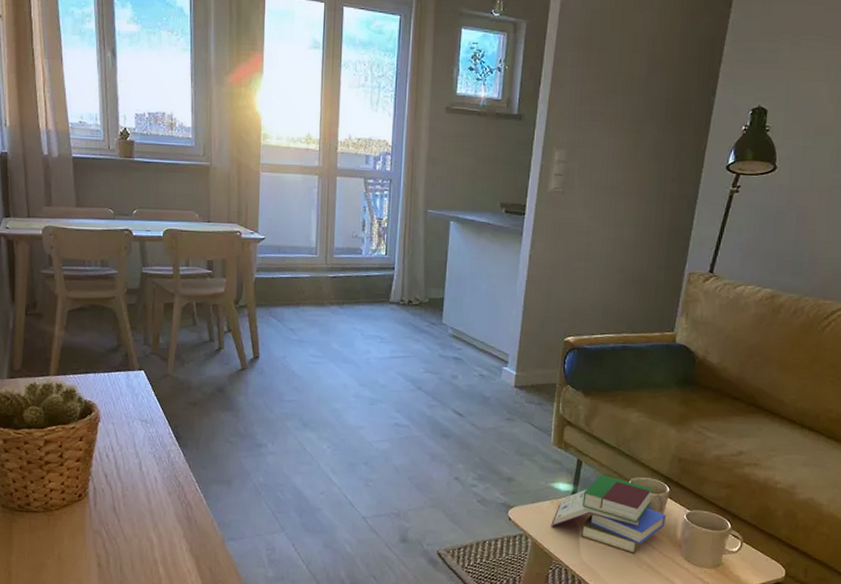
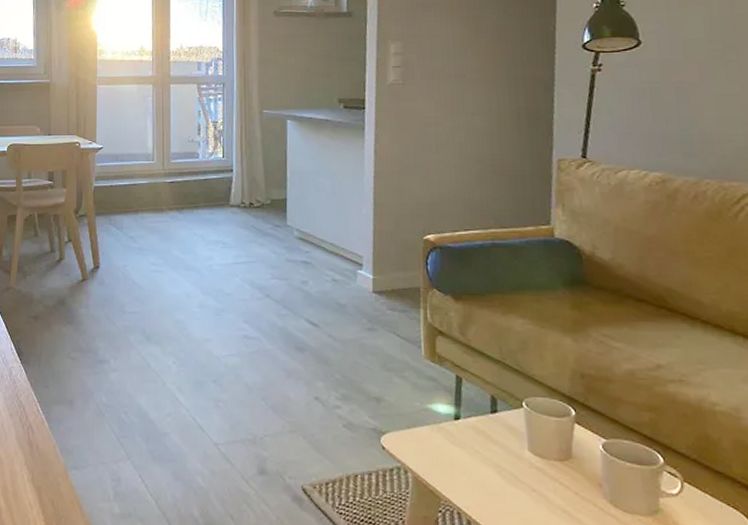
book: present [551,474,666,554] -> none [433,393,577,495]

